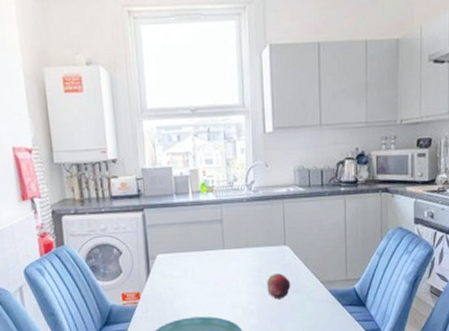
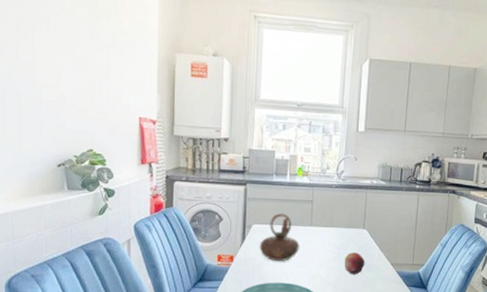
teapot: none [167,238,213,294] -> present [259,213,300,262]

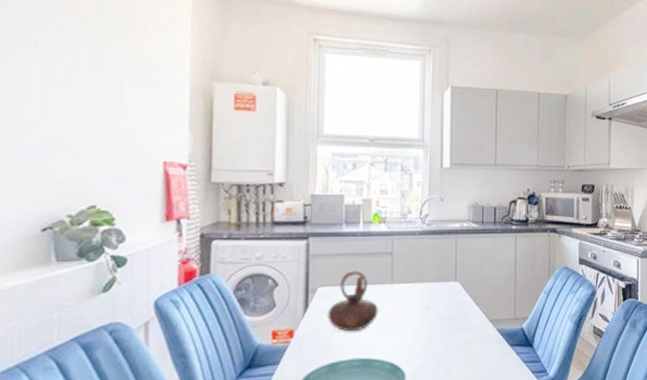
fruit: present [344,252,365,275] -> none [435,311,460,339]

